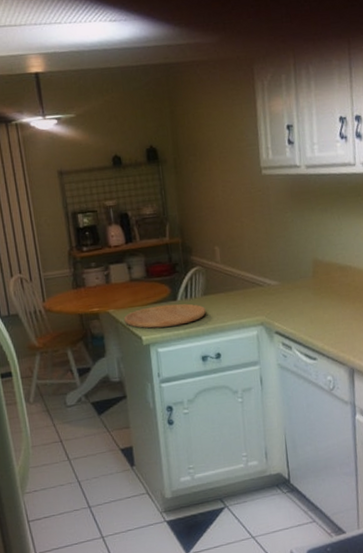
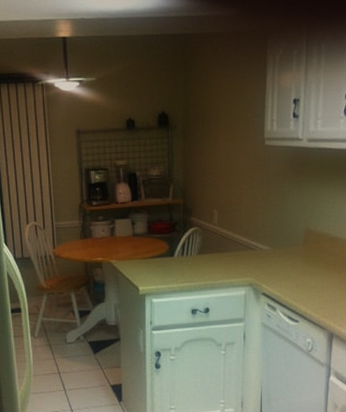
cutting board: present [124,303,207,329] -> none [125,259,200,280]

